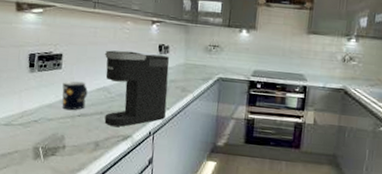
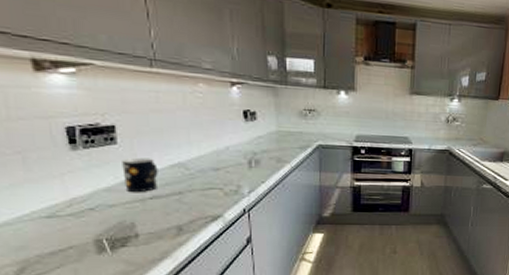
coffee maker: present [104,50,170,127] -> none [173,118,262,206]

